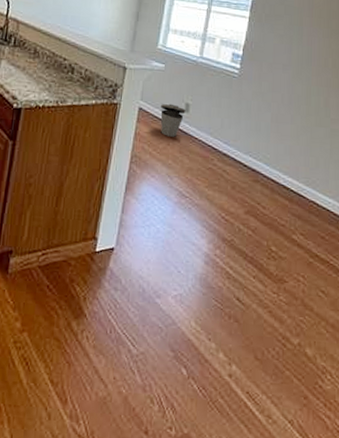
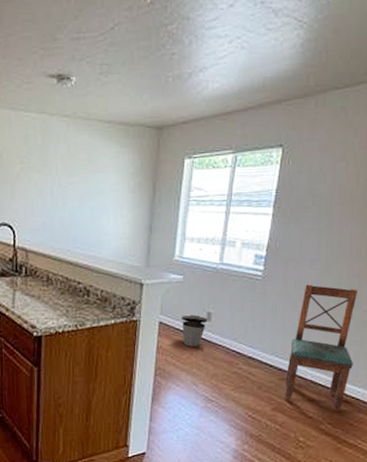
dining chair: none [258,87,326,222] -> present [285,284,357,411]

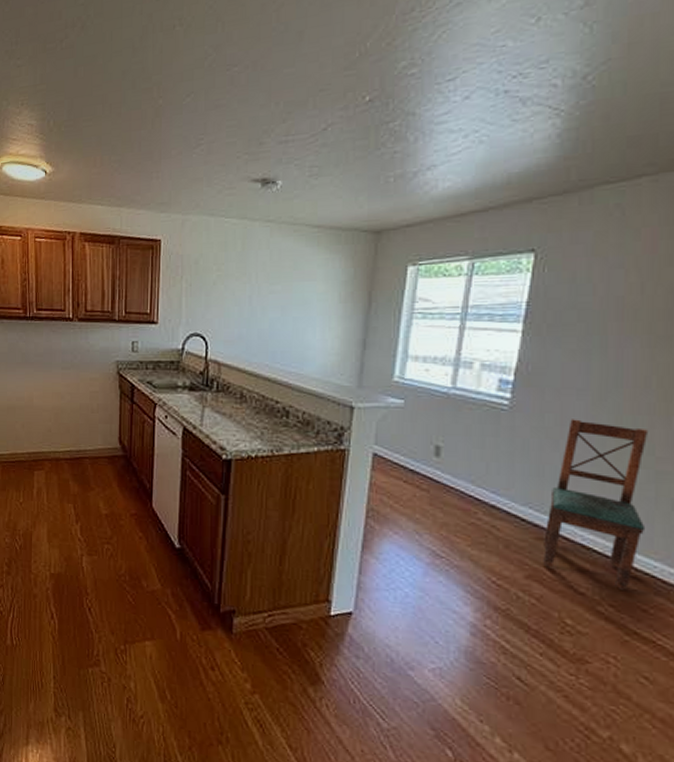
trash can: present [182,314,207,347] -> none [402,447,435,487]

